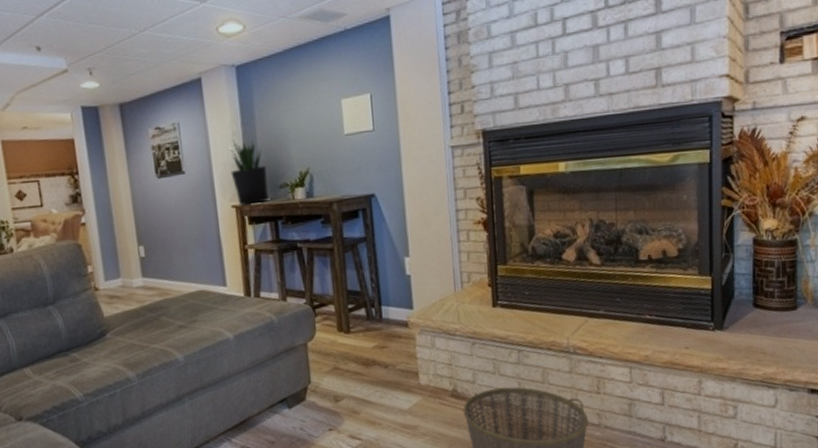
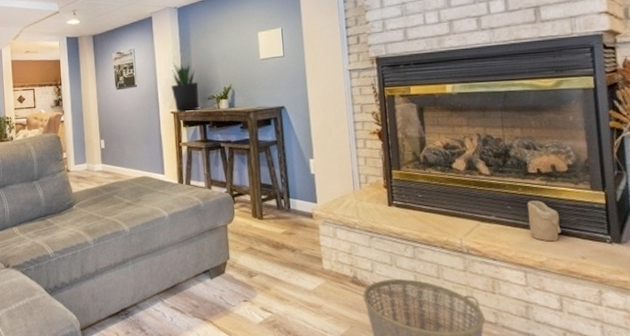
candle: none [636,290,668,334] -> present [526,201,562,242]

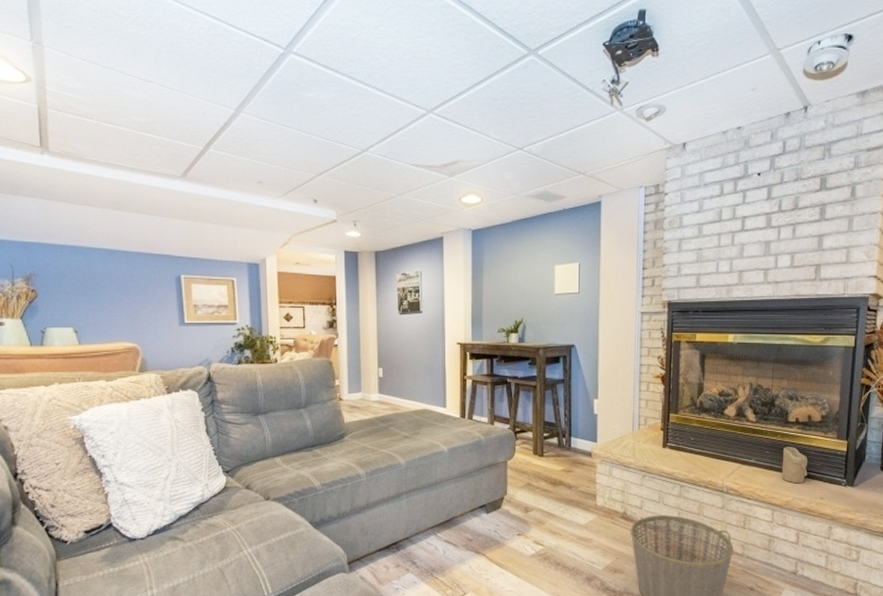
planter: present [171,62,199,112] -> none [459,289,489,344]

